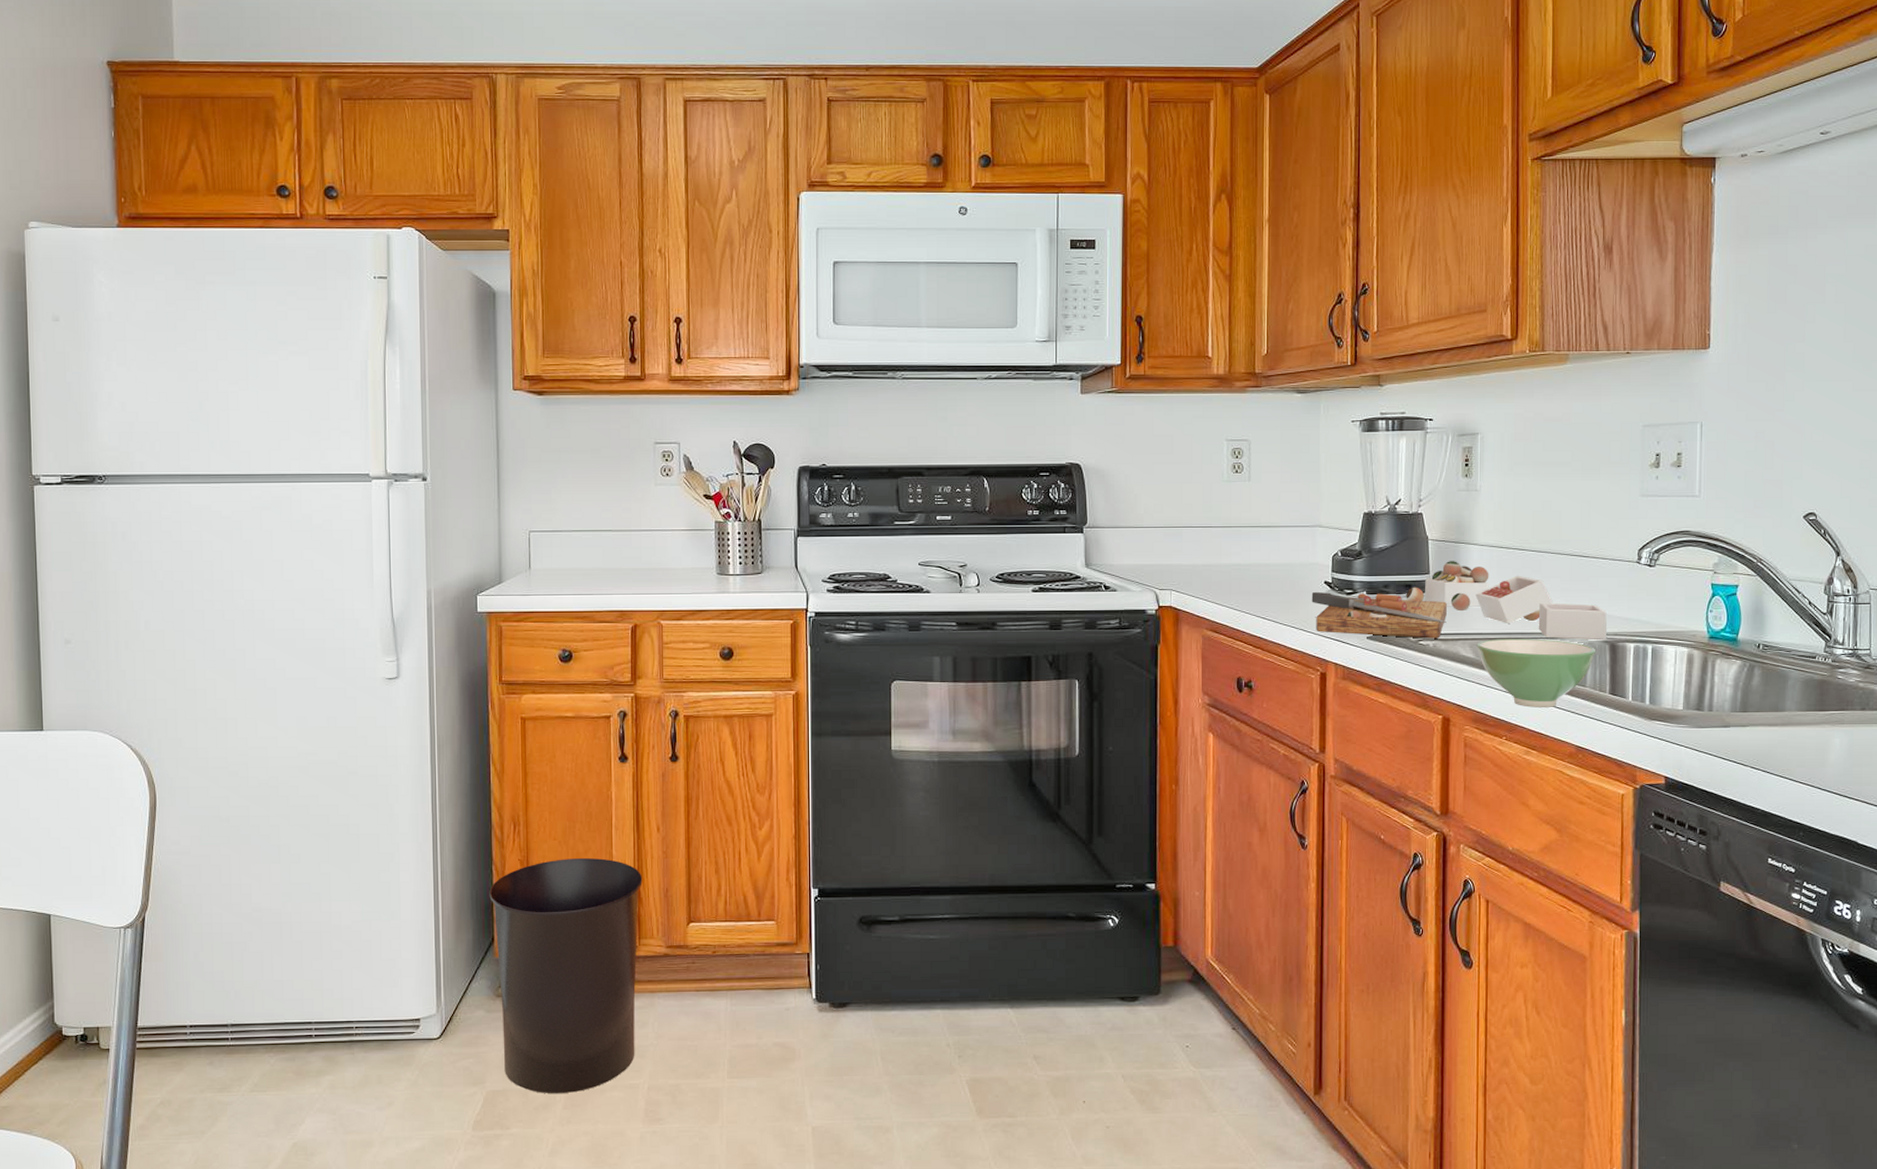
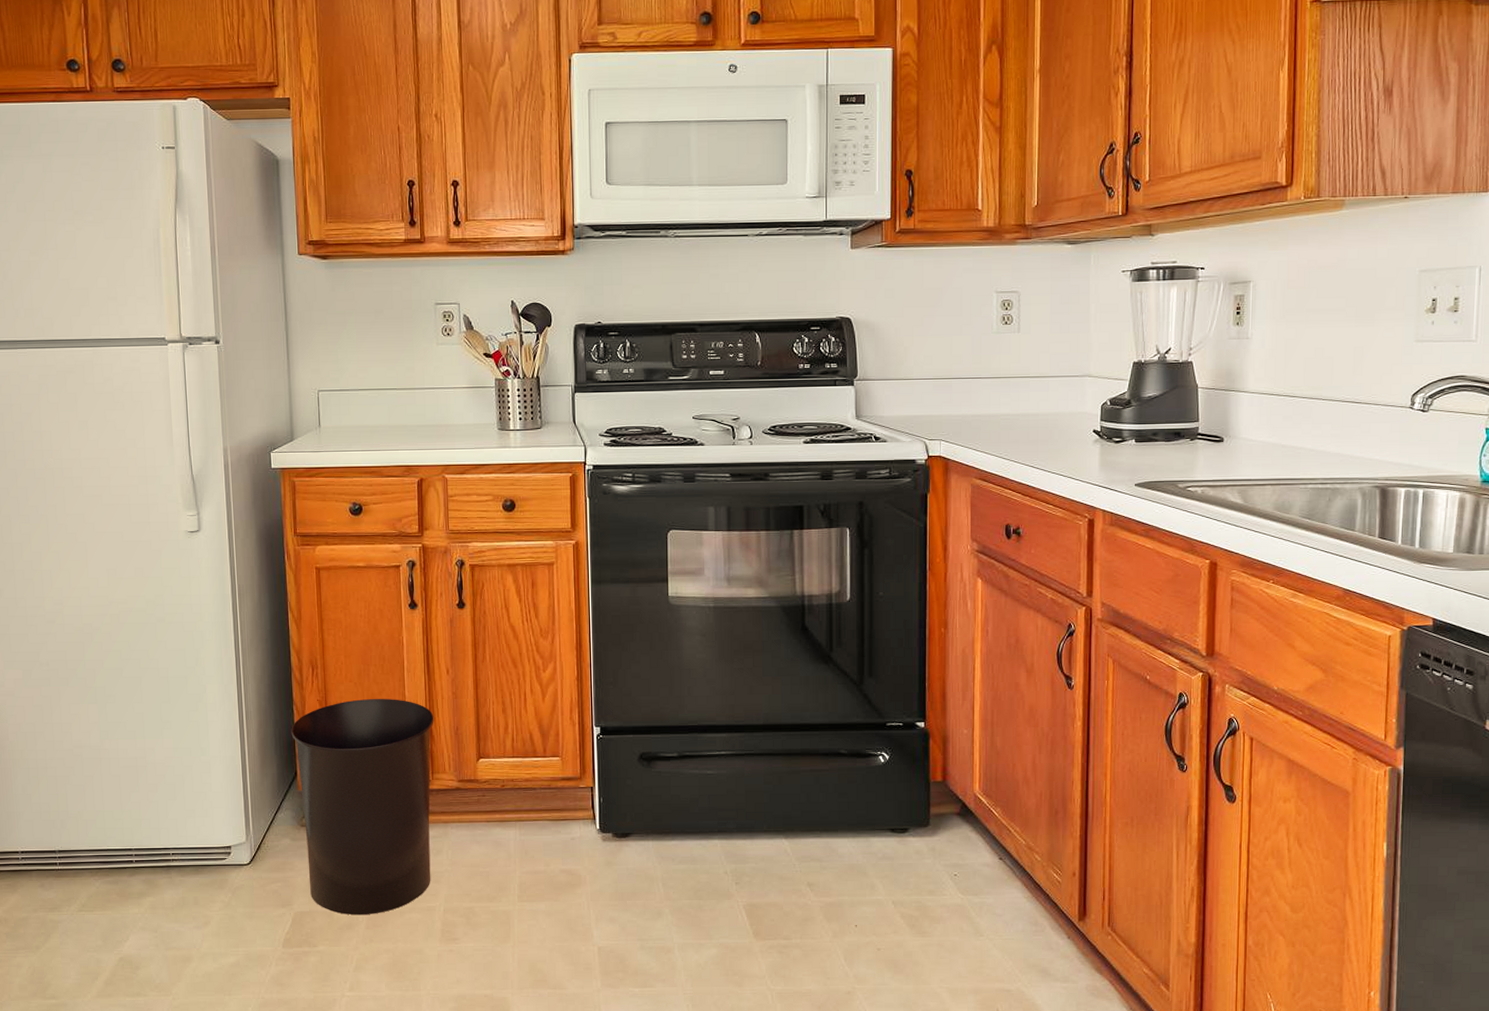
cutting board: present [1311,561,1608,641] -> none [1080,408,1378,486]
bowl: present [1476,639,1596,709] -> none [1245,484,1366,553]

